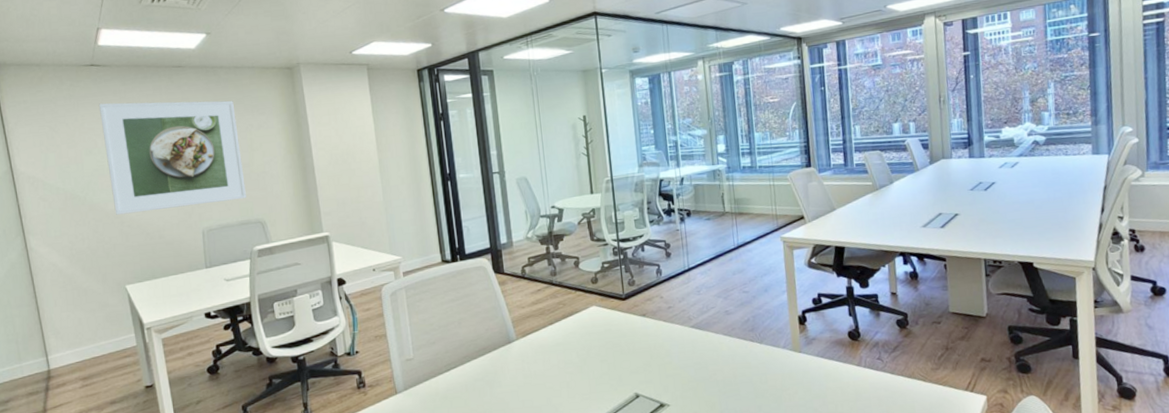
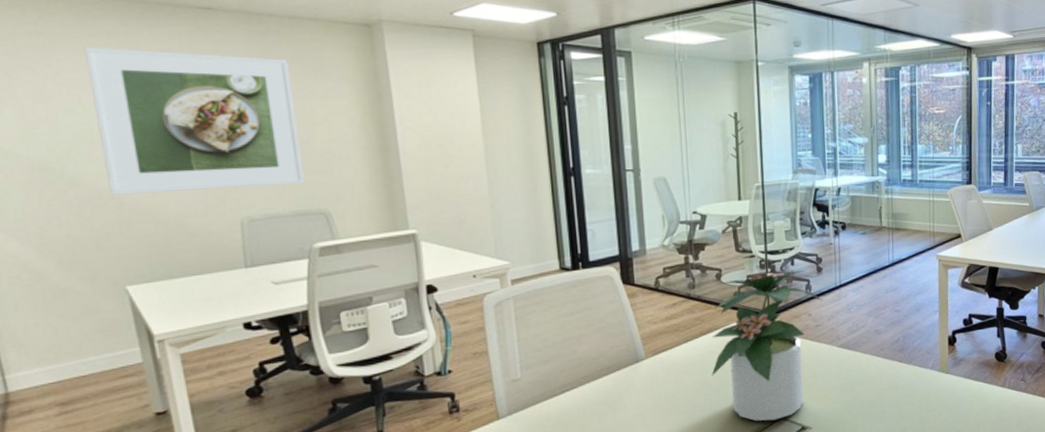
potted plant: none [574,256,674,398] -> present [711,270,823,421]

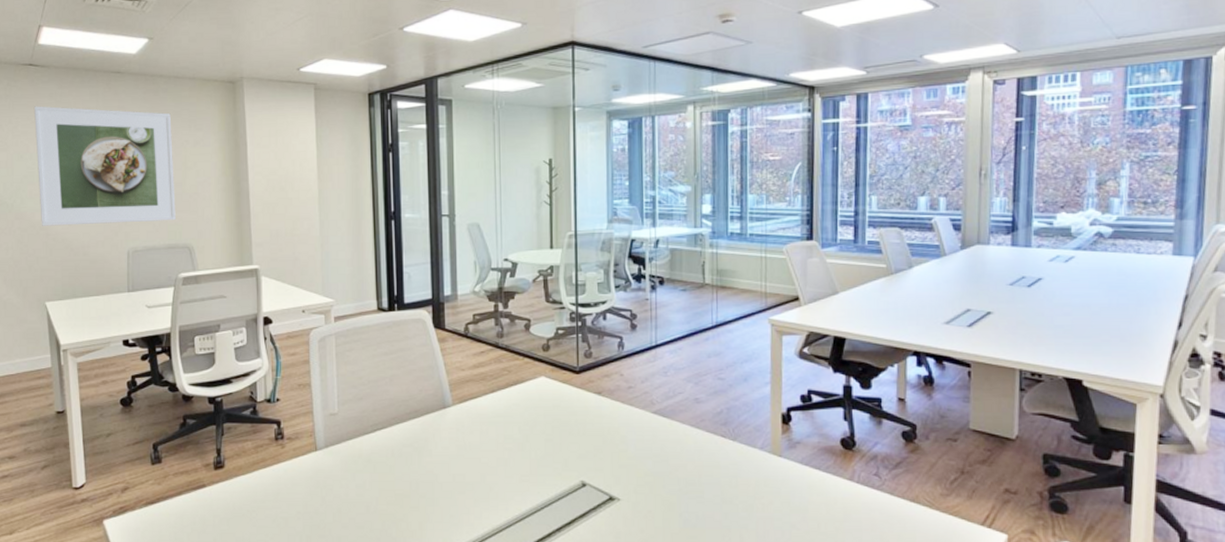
potted plant: present [711,270,823,421] -> none [516,324,637,486]

